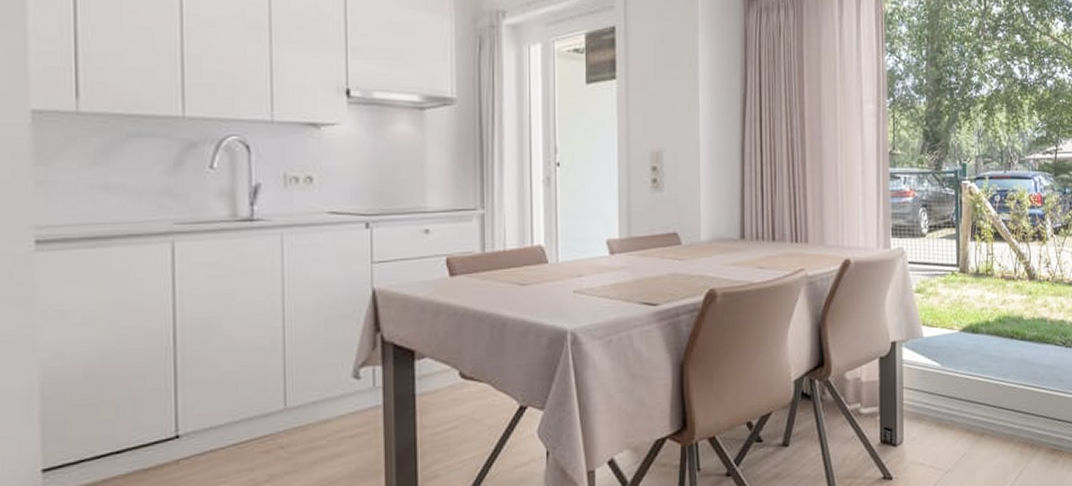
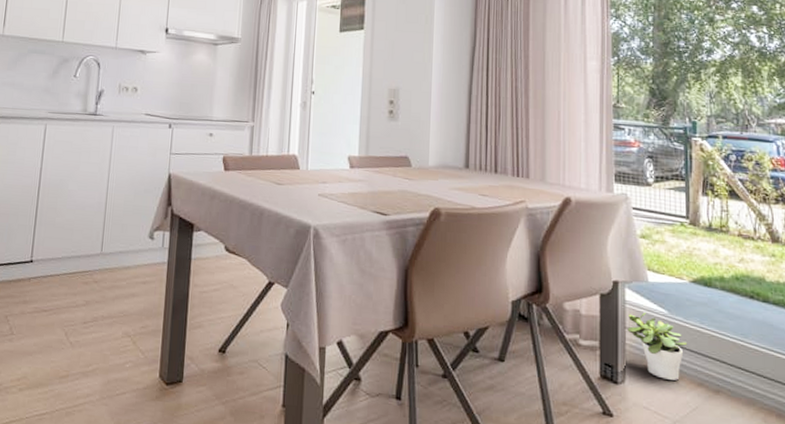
potted plant: none [904,369,958,433] -> present [627,312,688,381]

